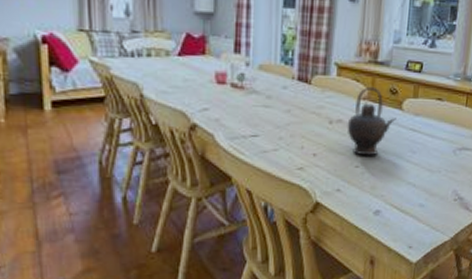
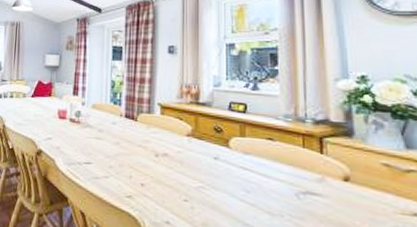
teapot: present [346,86,396,156] -> none [173,124,224,191]

